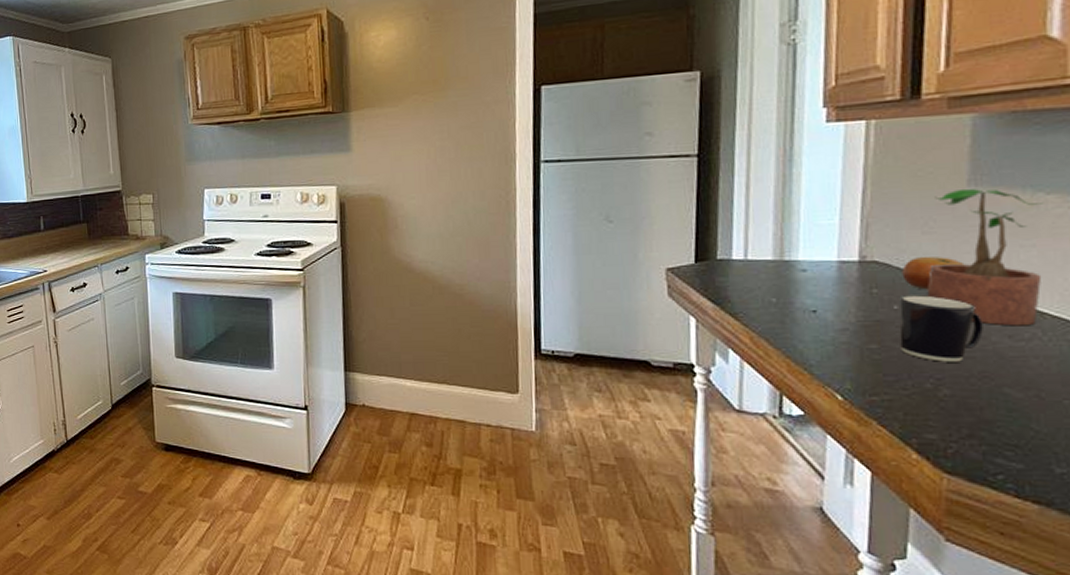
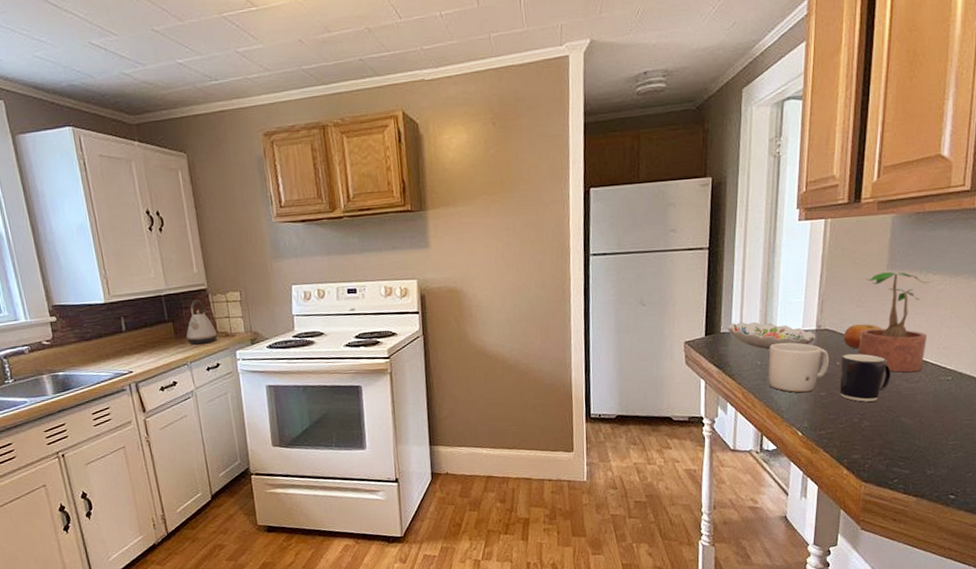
kettle: none [98,200,128,248] -> present [185,299,217,346]
decorative bowl: none [728,246,859,284] -> present [728,321,816,350]
mug: none [787,275,882,343] -> present [768,342,830,393]

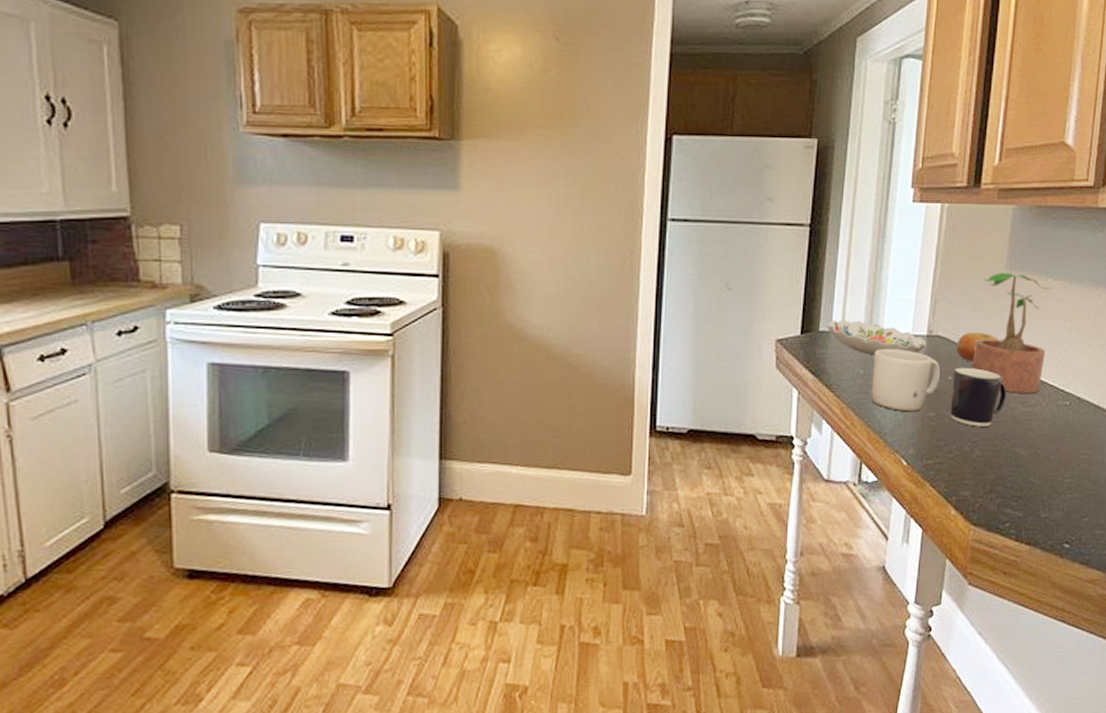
kettle: present [185,299,217,346] -> none [88,230,139,298]

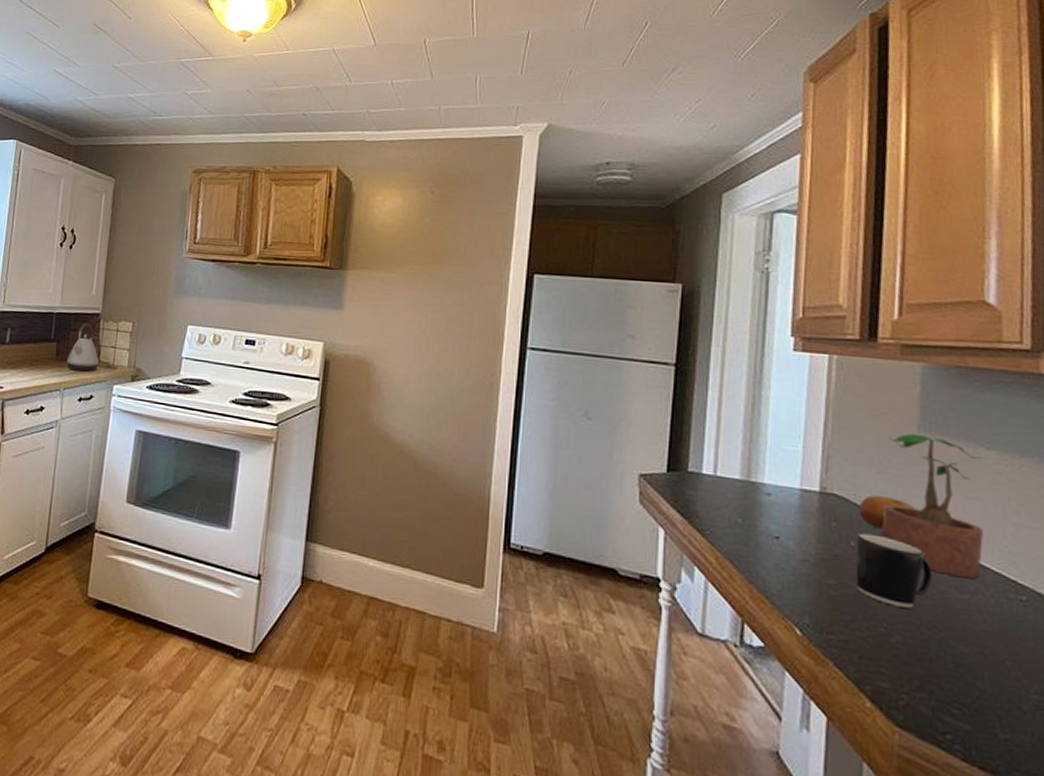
kettle: none [88,230,139,298] -> present [66,322,99,373]
decorative bowl: present [828,319,927,356] -> none [698,462,820,510]
mug: present [871,348,941,412] -> none [752,499,840,576]

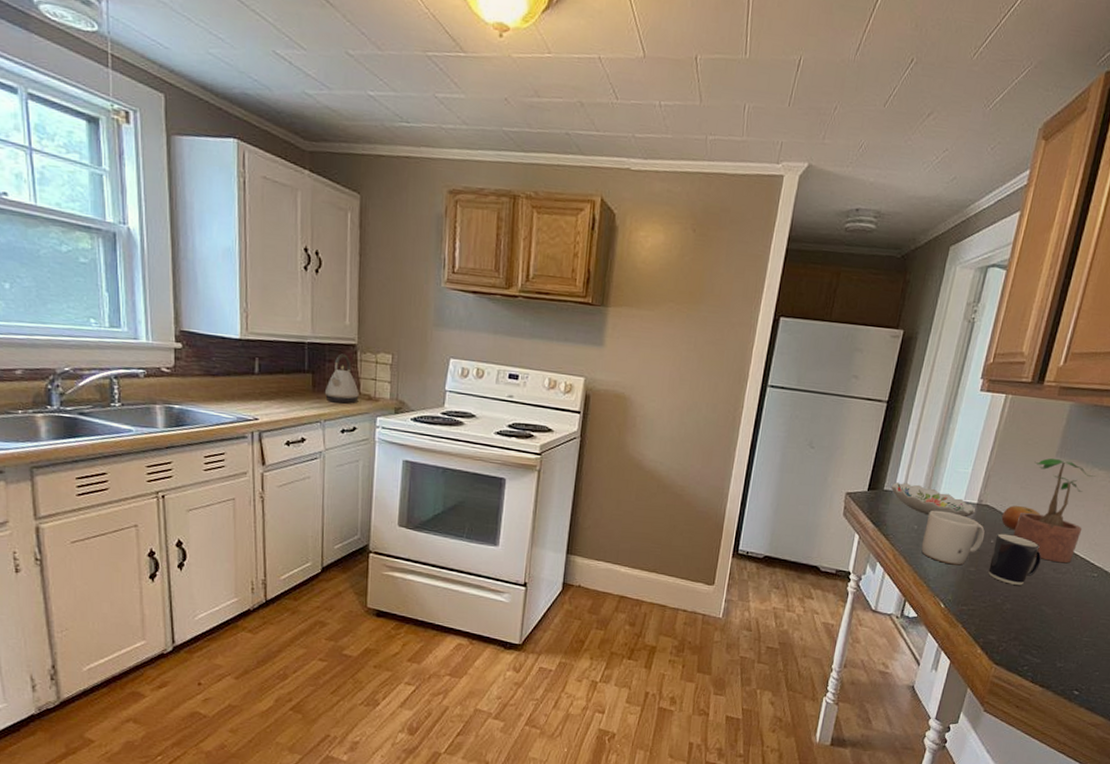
decorative bowl: none [698,462,820,510] -> present [891,482,976,518]
mug: none [752,499,840,576] -> present [921,510,985,566]

